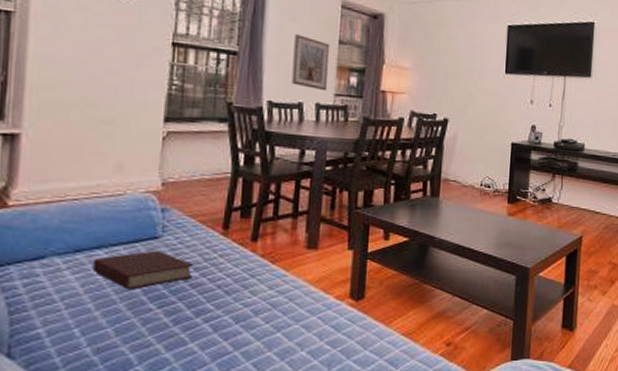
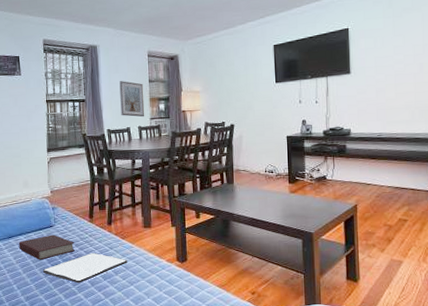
tablet: none [131,281,276,328] -> present [42,252,128,284]

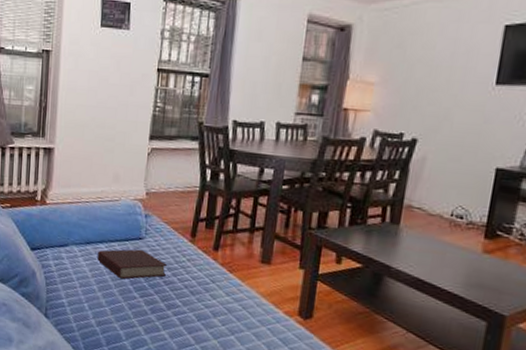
tablet: present [42,252,128,284] -> none [122,282,232,319]
picture frame: present [119,81,145,117] -> none [255,54,294,110]

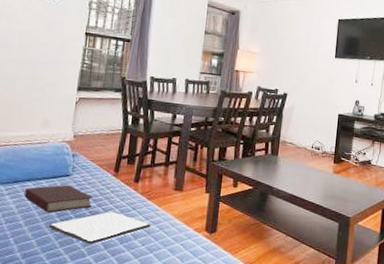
tablet: none [122,282,232,319] -> present [48,211,151,245]

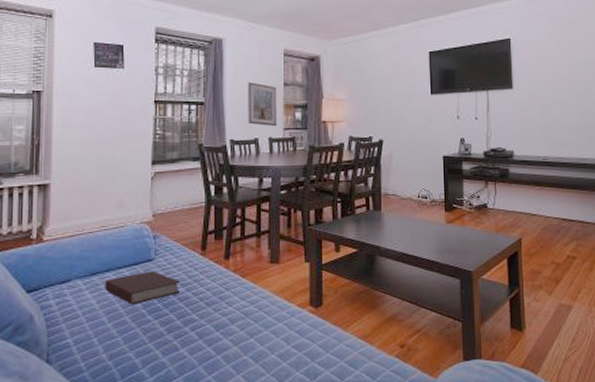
tablet: present [48,211,151,245] -> none [134,294,248,336]
picture frame: none [168,27,198,70] -> present [248,82,278,127]

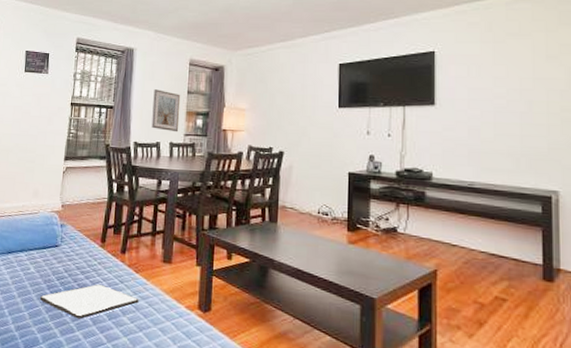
book: present [105,271,180,305] -> none [18,255,80,285]
tablet: none [134,294,248,336] -> present [39,284,139,320]

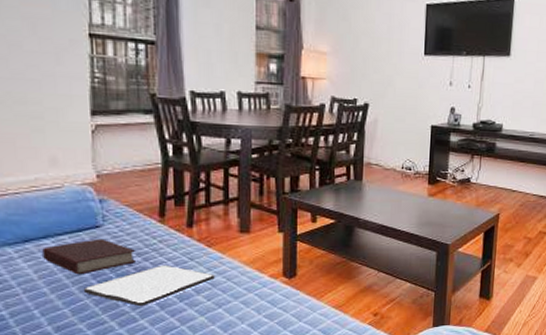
book: none [18,255,80,285] -> present [42,238,135,275]
picture frame: present [151,89,181,132] -> none [211,21,248,79]

